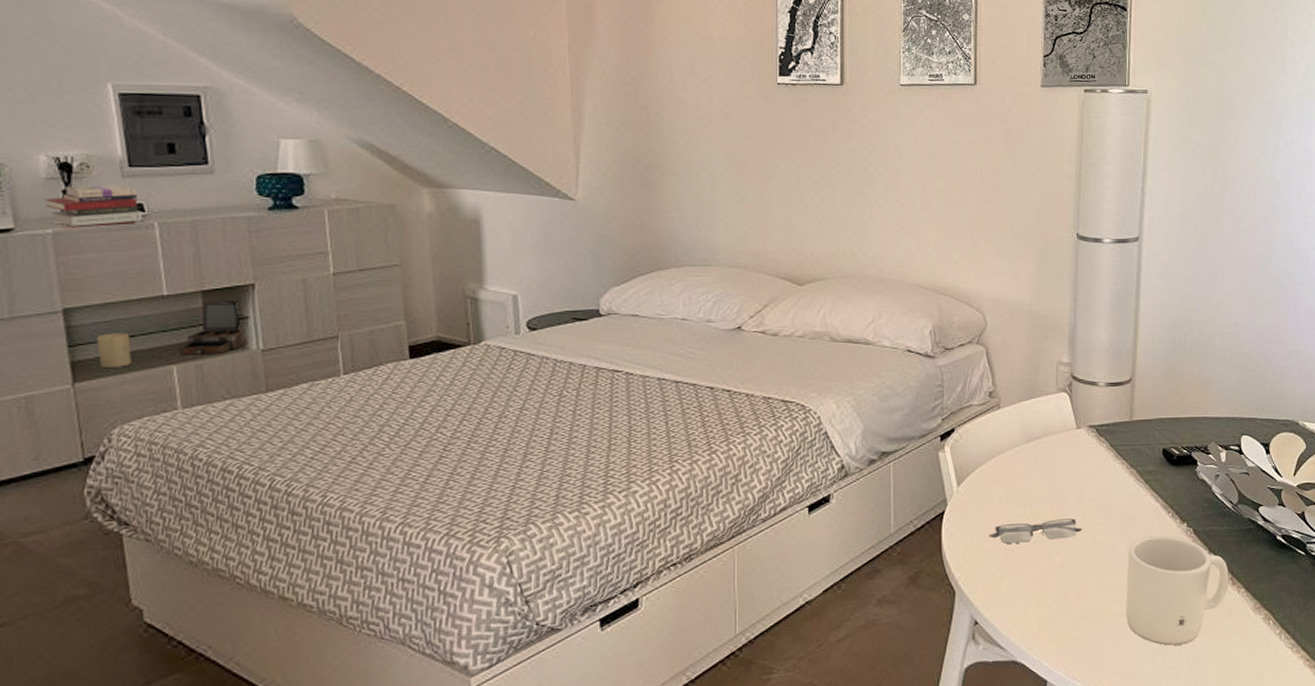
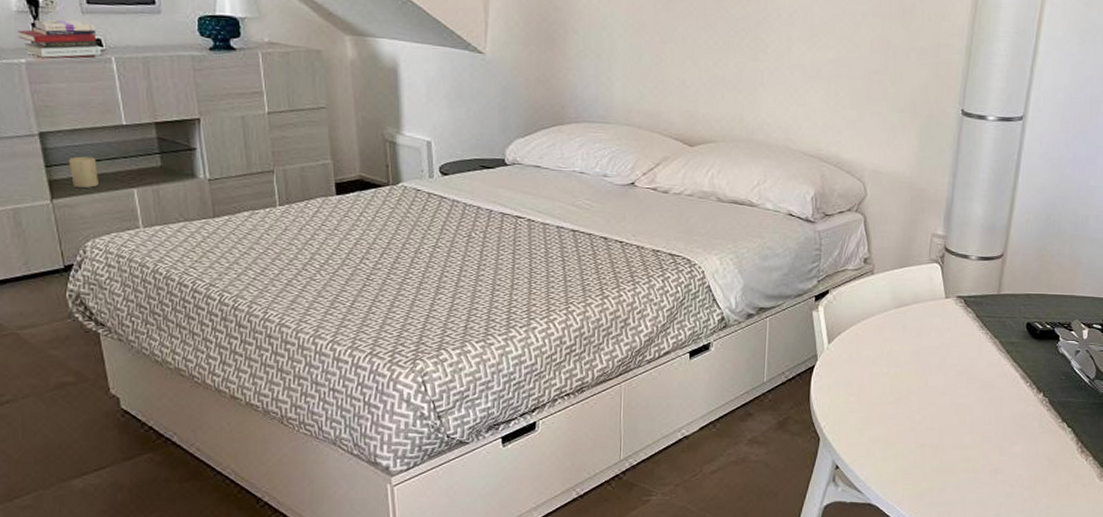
decorative box: present [179,301,248,355] -> none [138,132,196,182]
glasses: present [988,518,1083,544] -> none [854,380,943,399]
mug: present [1125,535,1229,646] -> none [977,402,1079,502]

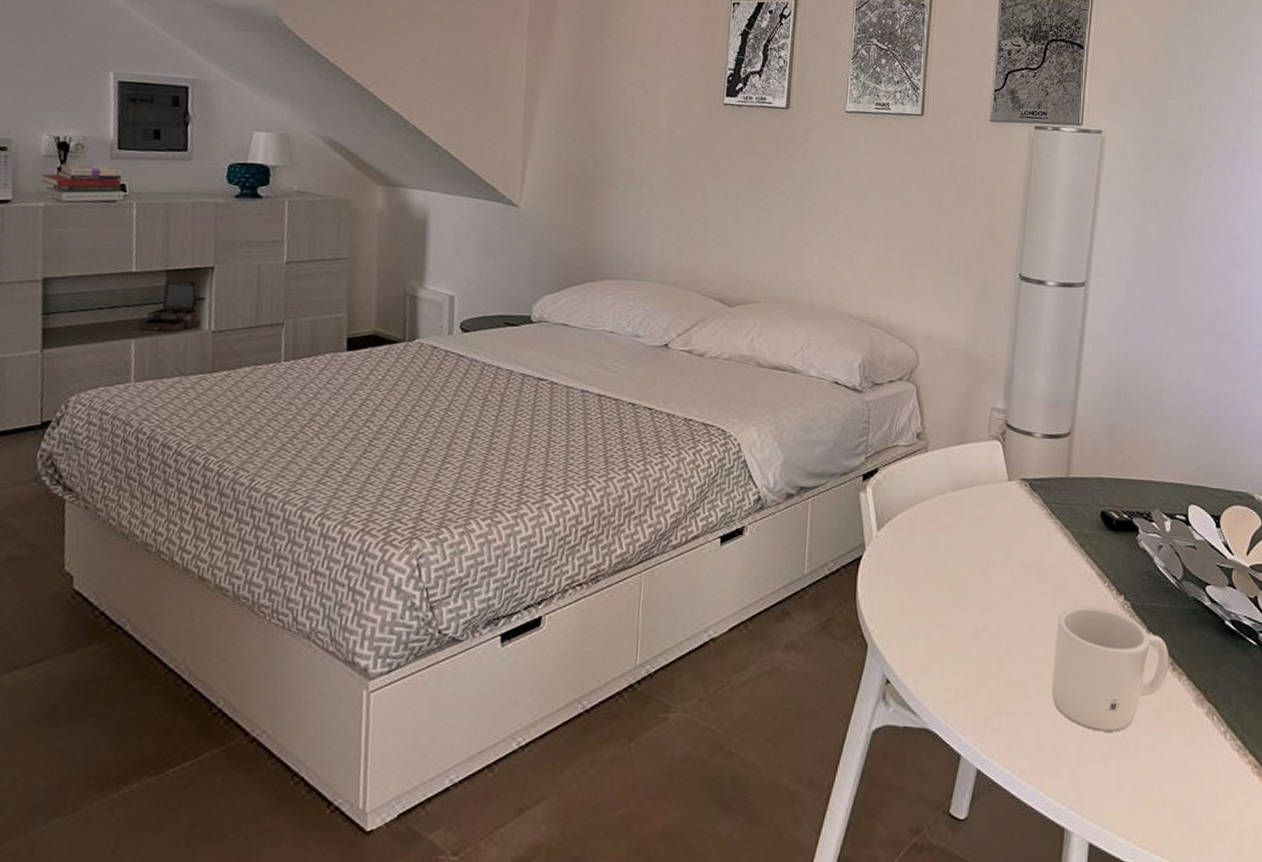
candle: present [69,156,99,189] -> none [67,304,98,338]
decorative box: none [138,132,196,182] -> present [138,280,202,333]
mug: none [977,402,1079,502] -> present [1051,605,1169,732]

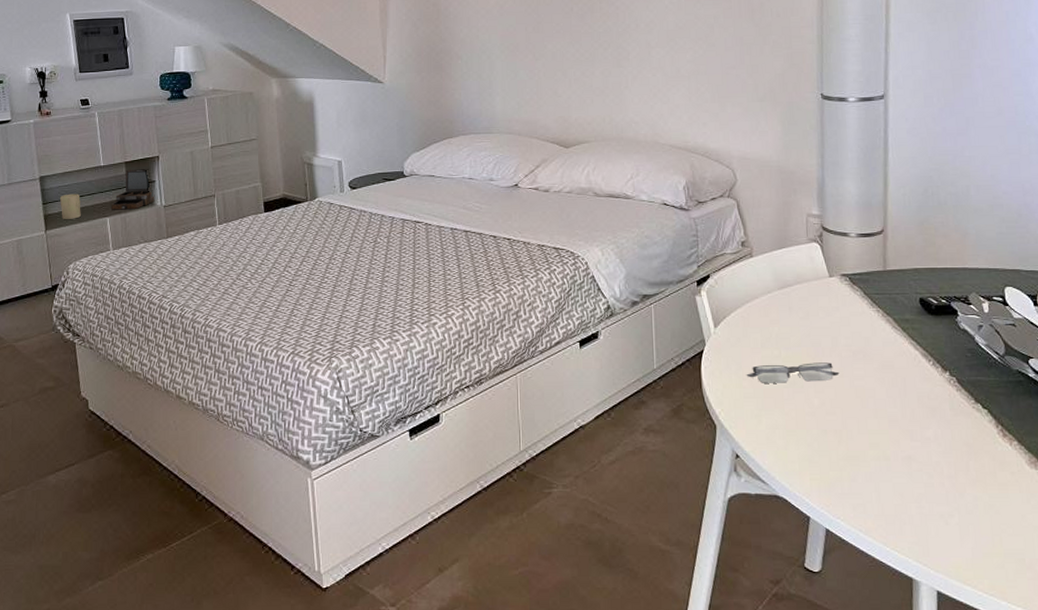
books: present [41,163,124,204] -> none [29,85,88,119]
candle: none [67,304,98,338] -> present [60,193,81,220]
glasses: none [907,577,1009,599] -> present [746,362,840,383]
mug: present [1051,605,1169,732] -> none [887,383,1000,493]

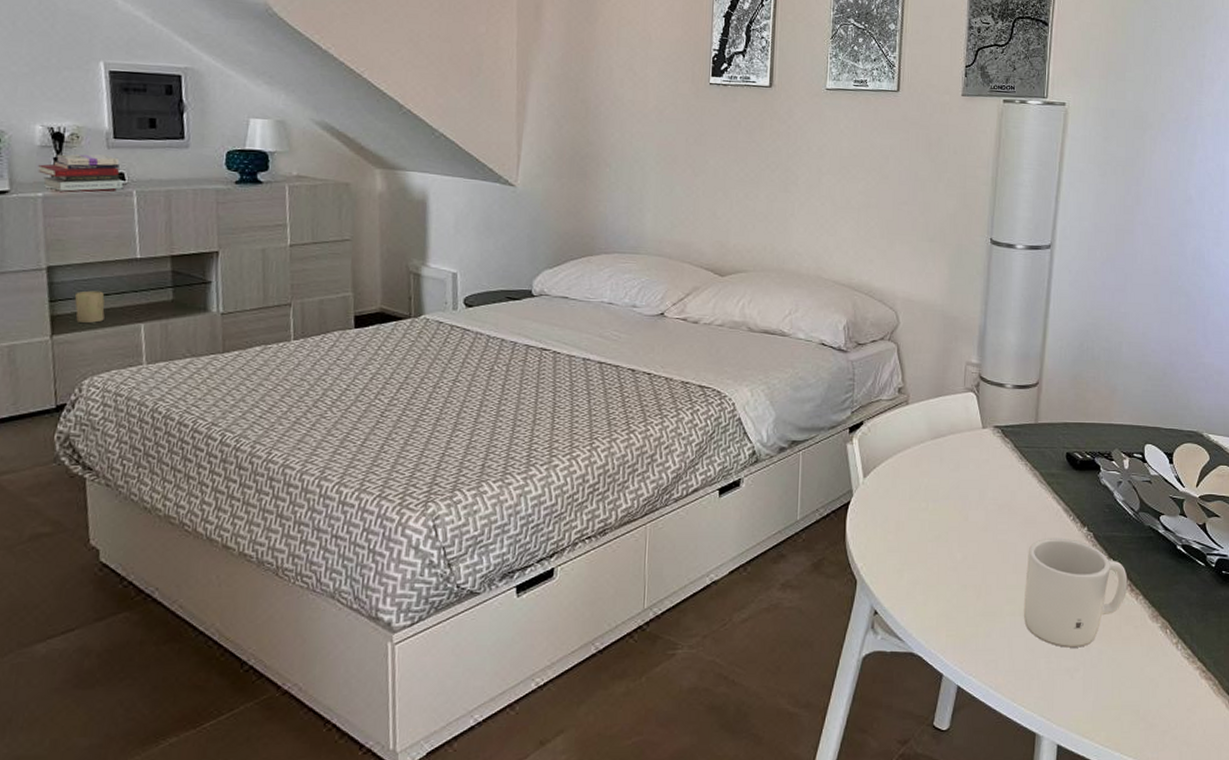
books: none [29,85,88,119] -> present [38,154,124,193]
decorative box: present [110,169,155,210] -> none [147,265,210,316]
glasses: present [746,362,840,383] -> none [892,516,984,537]
mug: none [887,383,1000,493] -> present [1023,537,1128,648]

